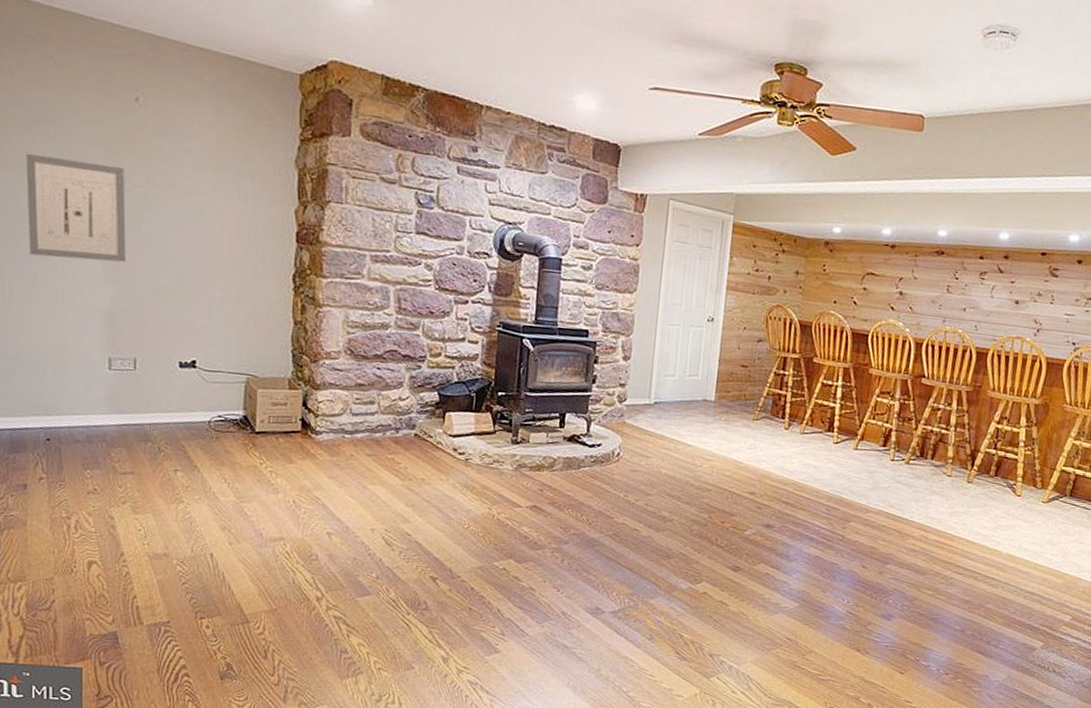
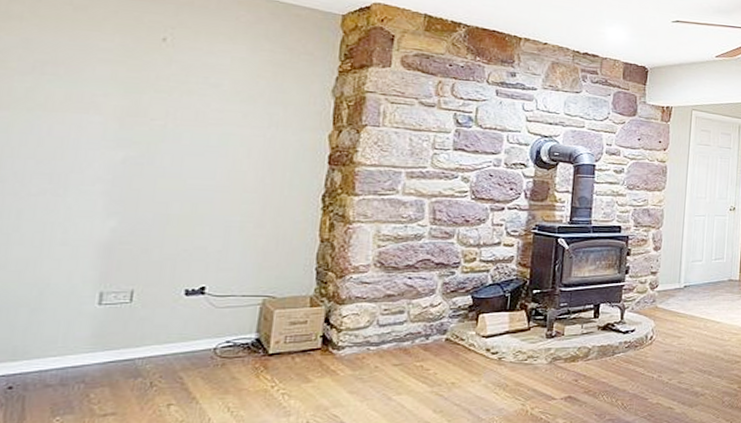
wall art: present [26,153,126,263] -> none [16,92,143,194]

